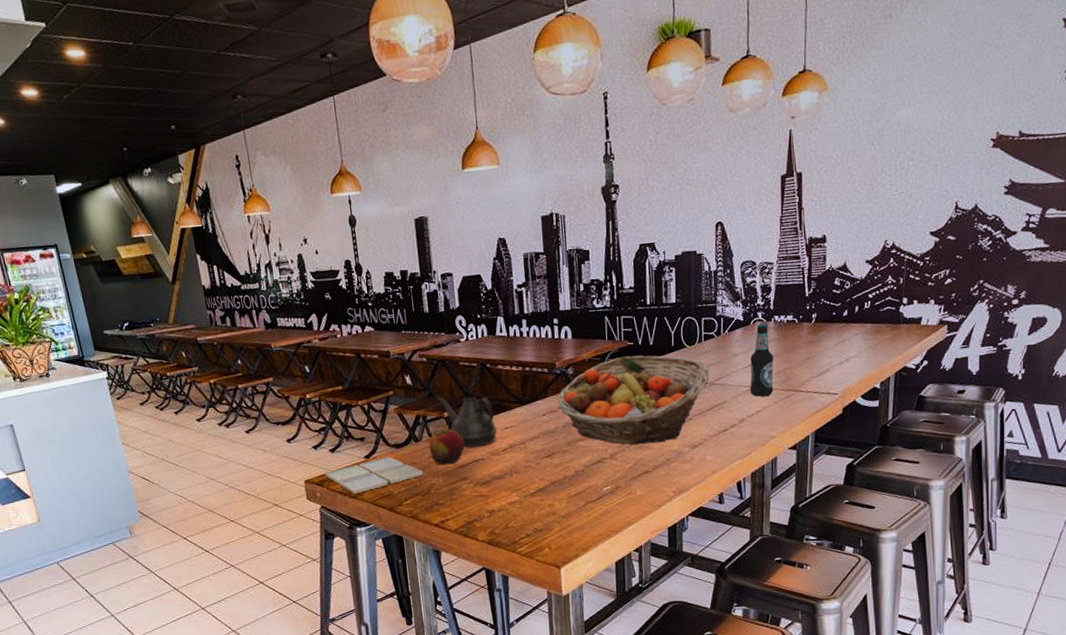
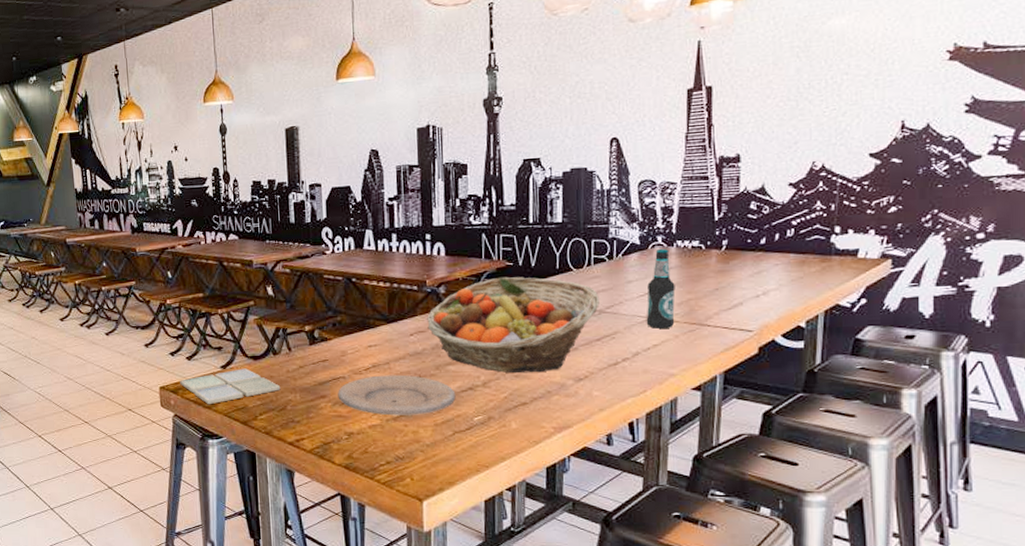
apple: present [429,428,464,465] -> none [287,343,324,381]
teapot: present [437,395,497,448] -> none [298,309,360,364]
plate: none [478,453,587,492] -> present [338,374,456,416]

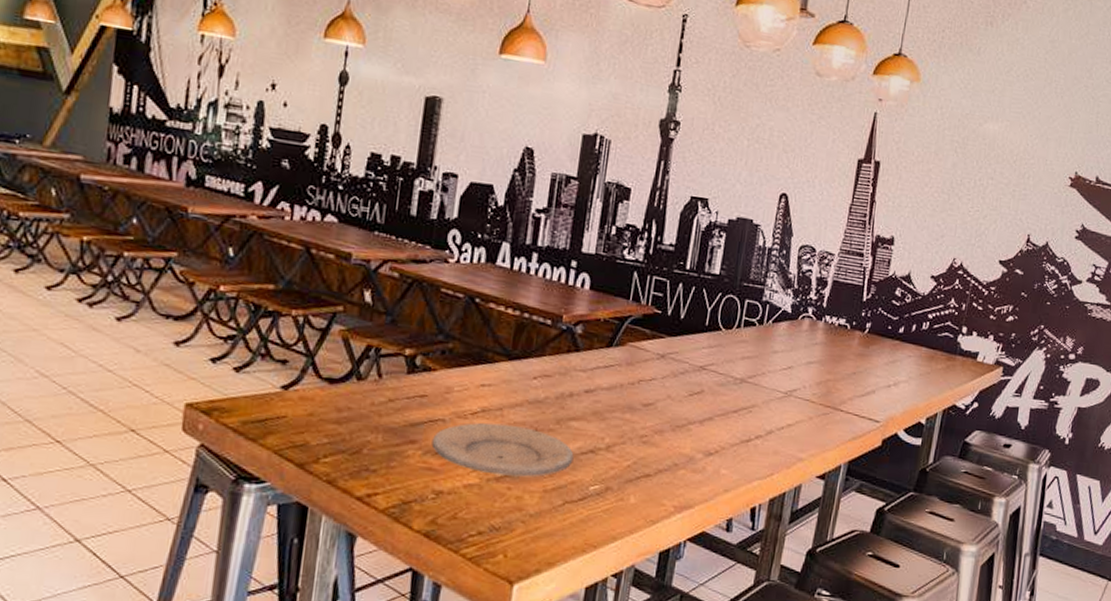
drink coaster: present [180,368,281,405] -> none [217,392,359,436]
fruit basket: present [427,276,600,373] -> none [555,324,744,442]
bottle: present [646,248,675,330] -> none [784,320,818,409]

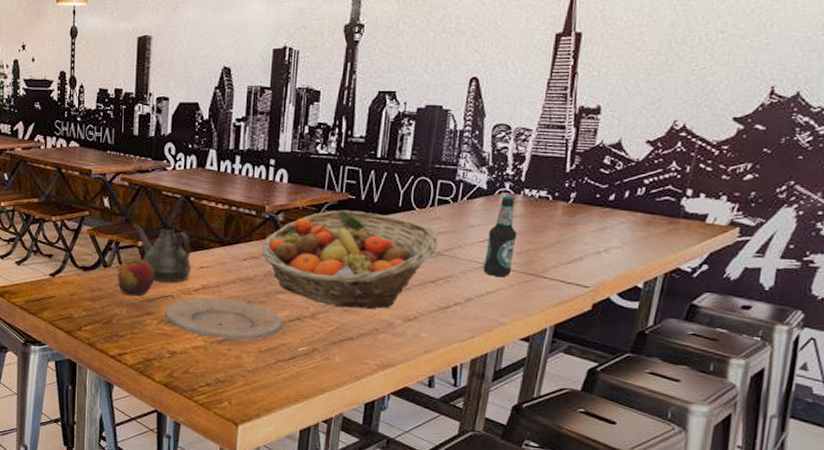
apple: none [373,370,422,420] -> present [117,258,154,297]
teapot: none [400,326,472,403] -> present [133,224,192,283]
fruit basket: none [555,324,744,442] -> present [262,209,439,310]
bottle: none [784,320,818,409] -> present [483,195,517,278]

